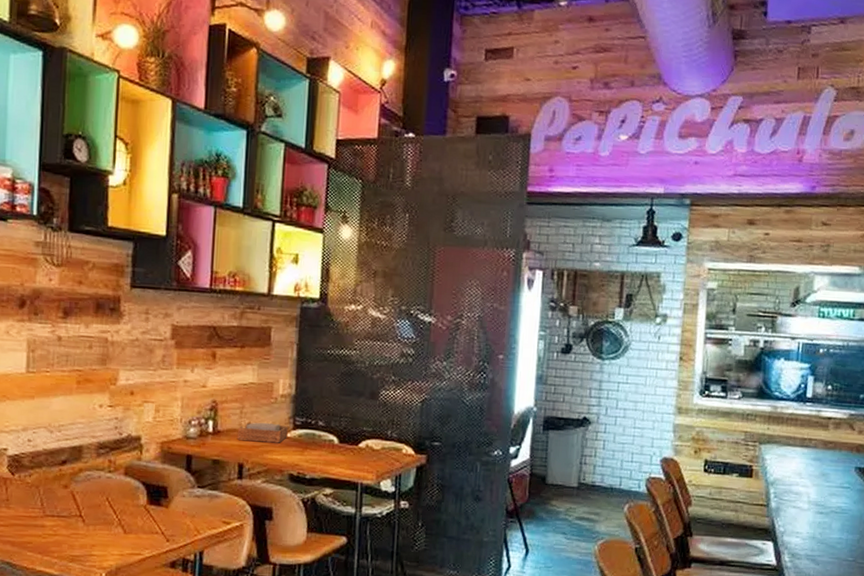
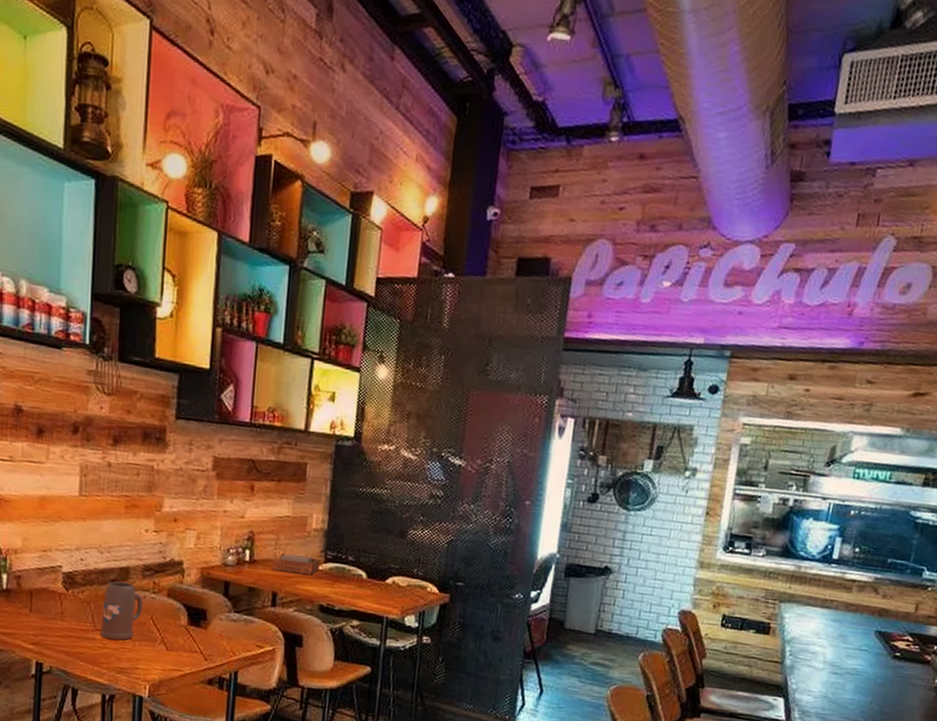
beer mug: none [50,462,98,526] -> present [100,581,143,641]

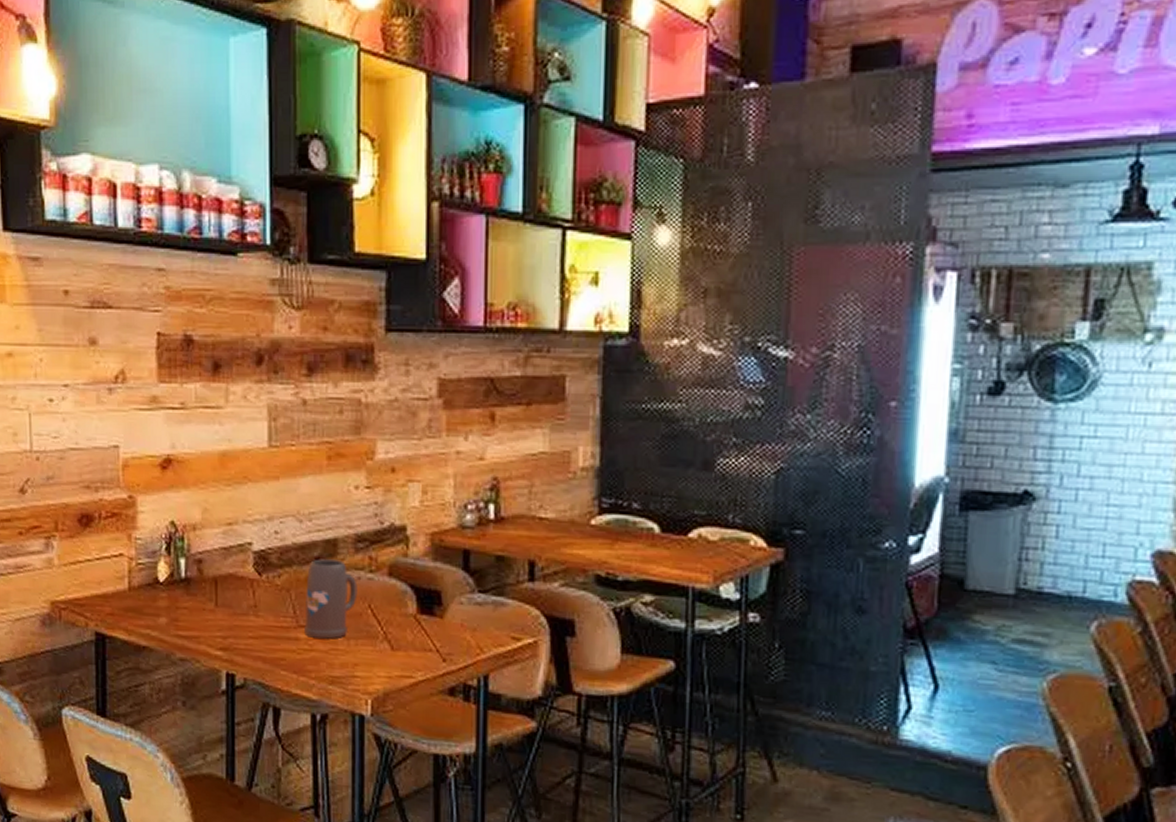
napkin holder: present [271,554,320,575] -> none [525,505,592,533]

